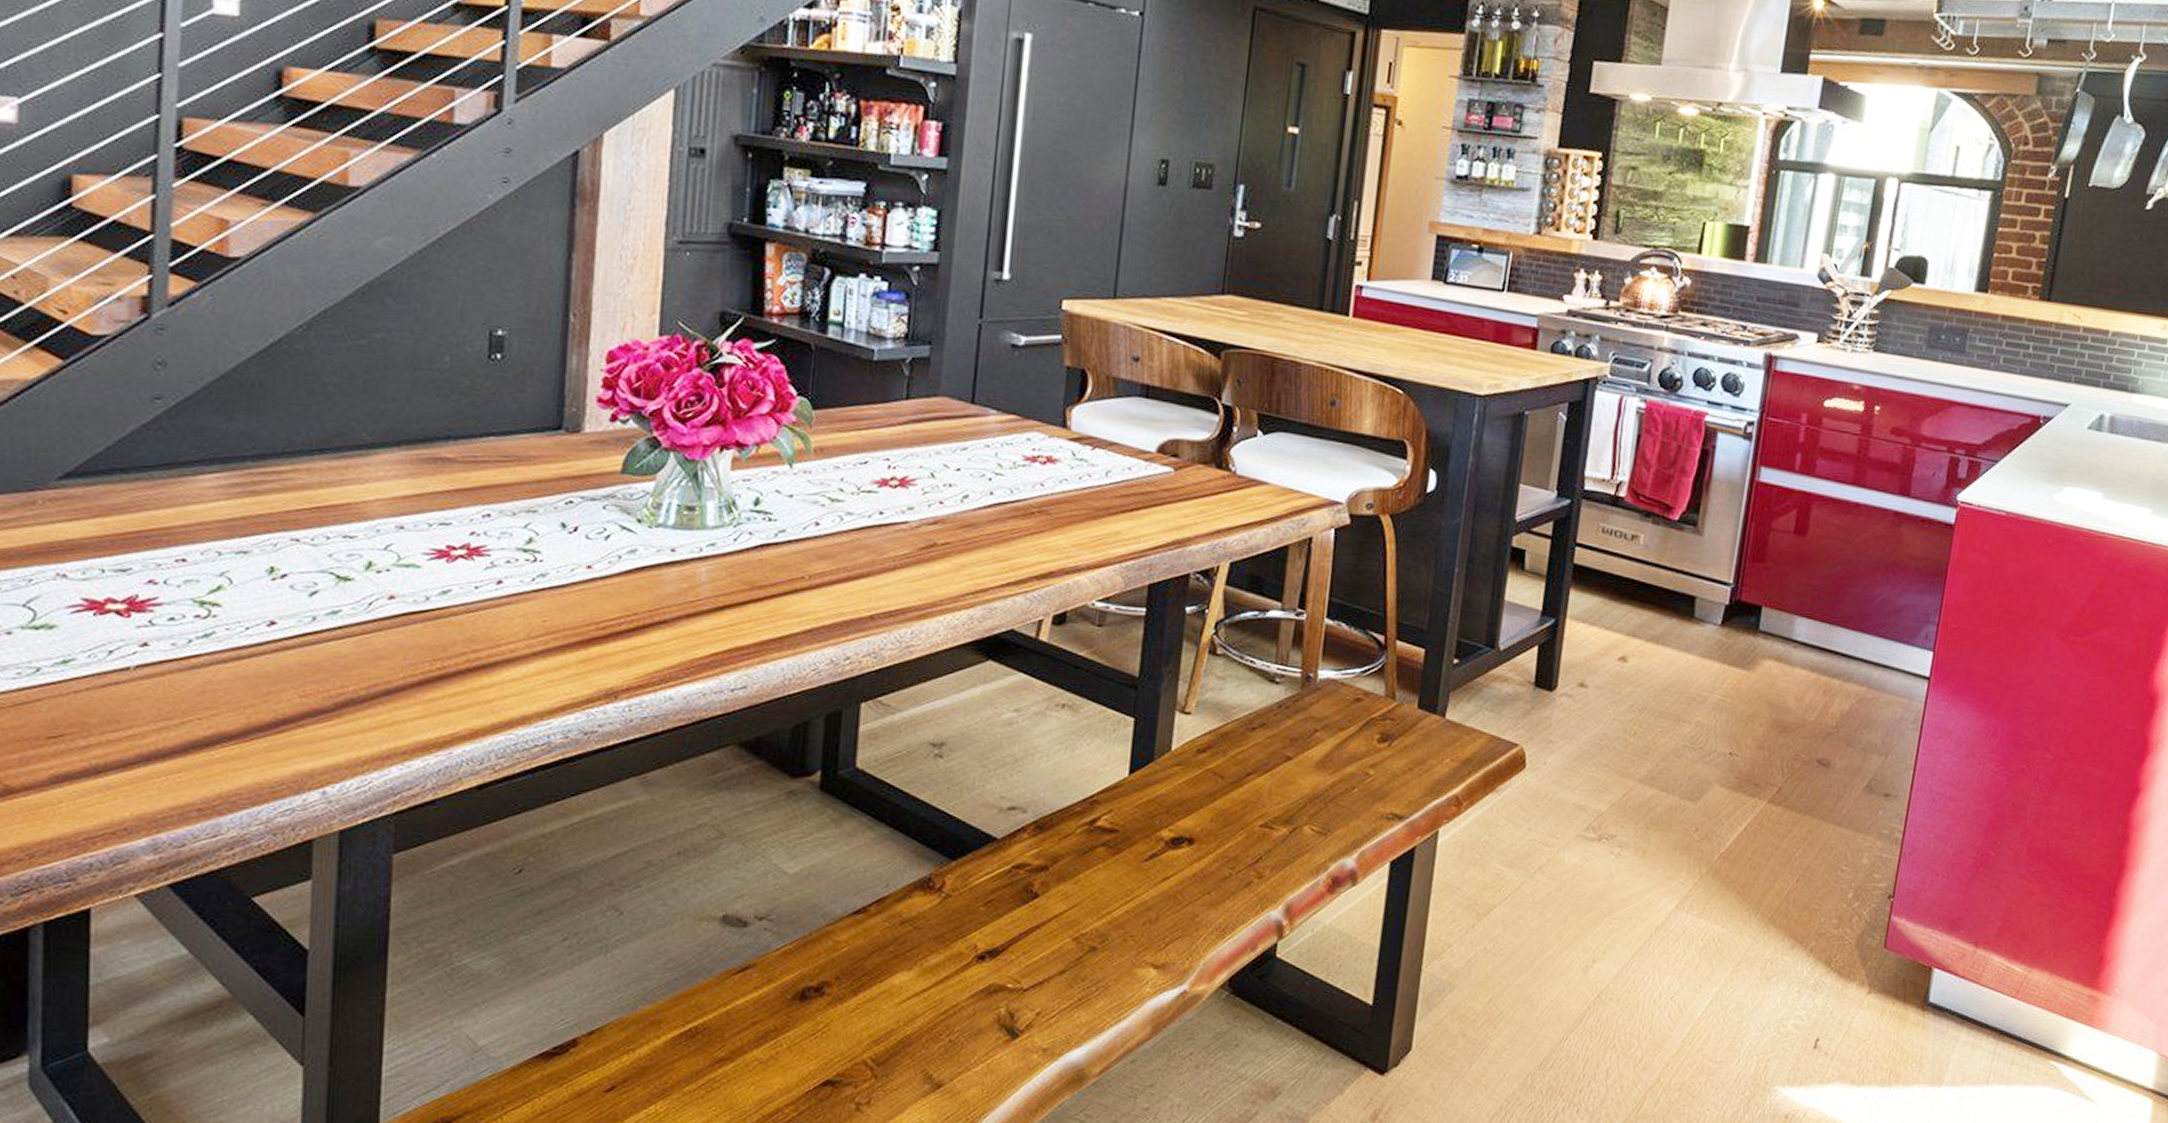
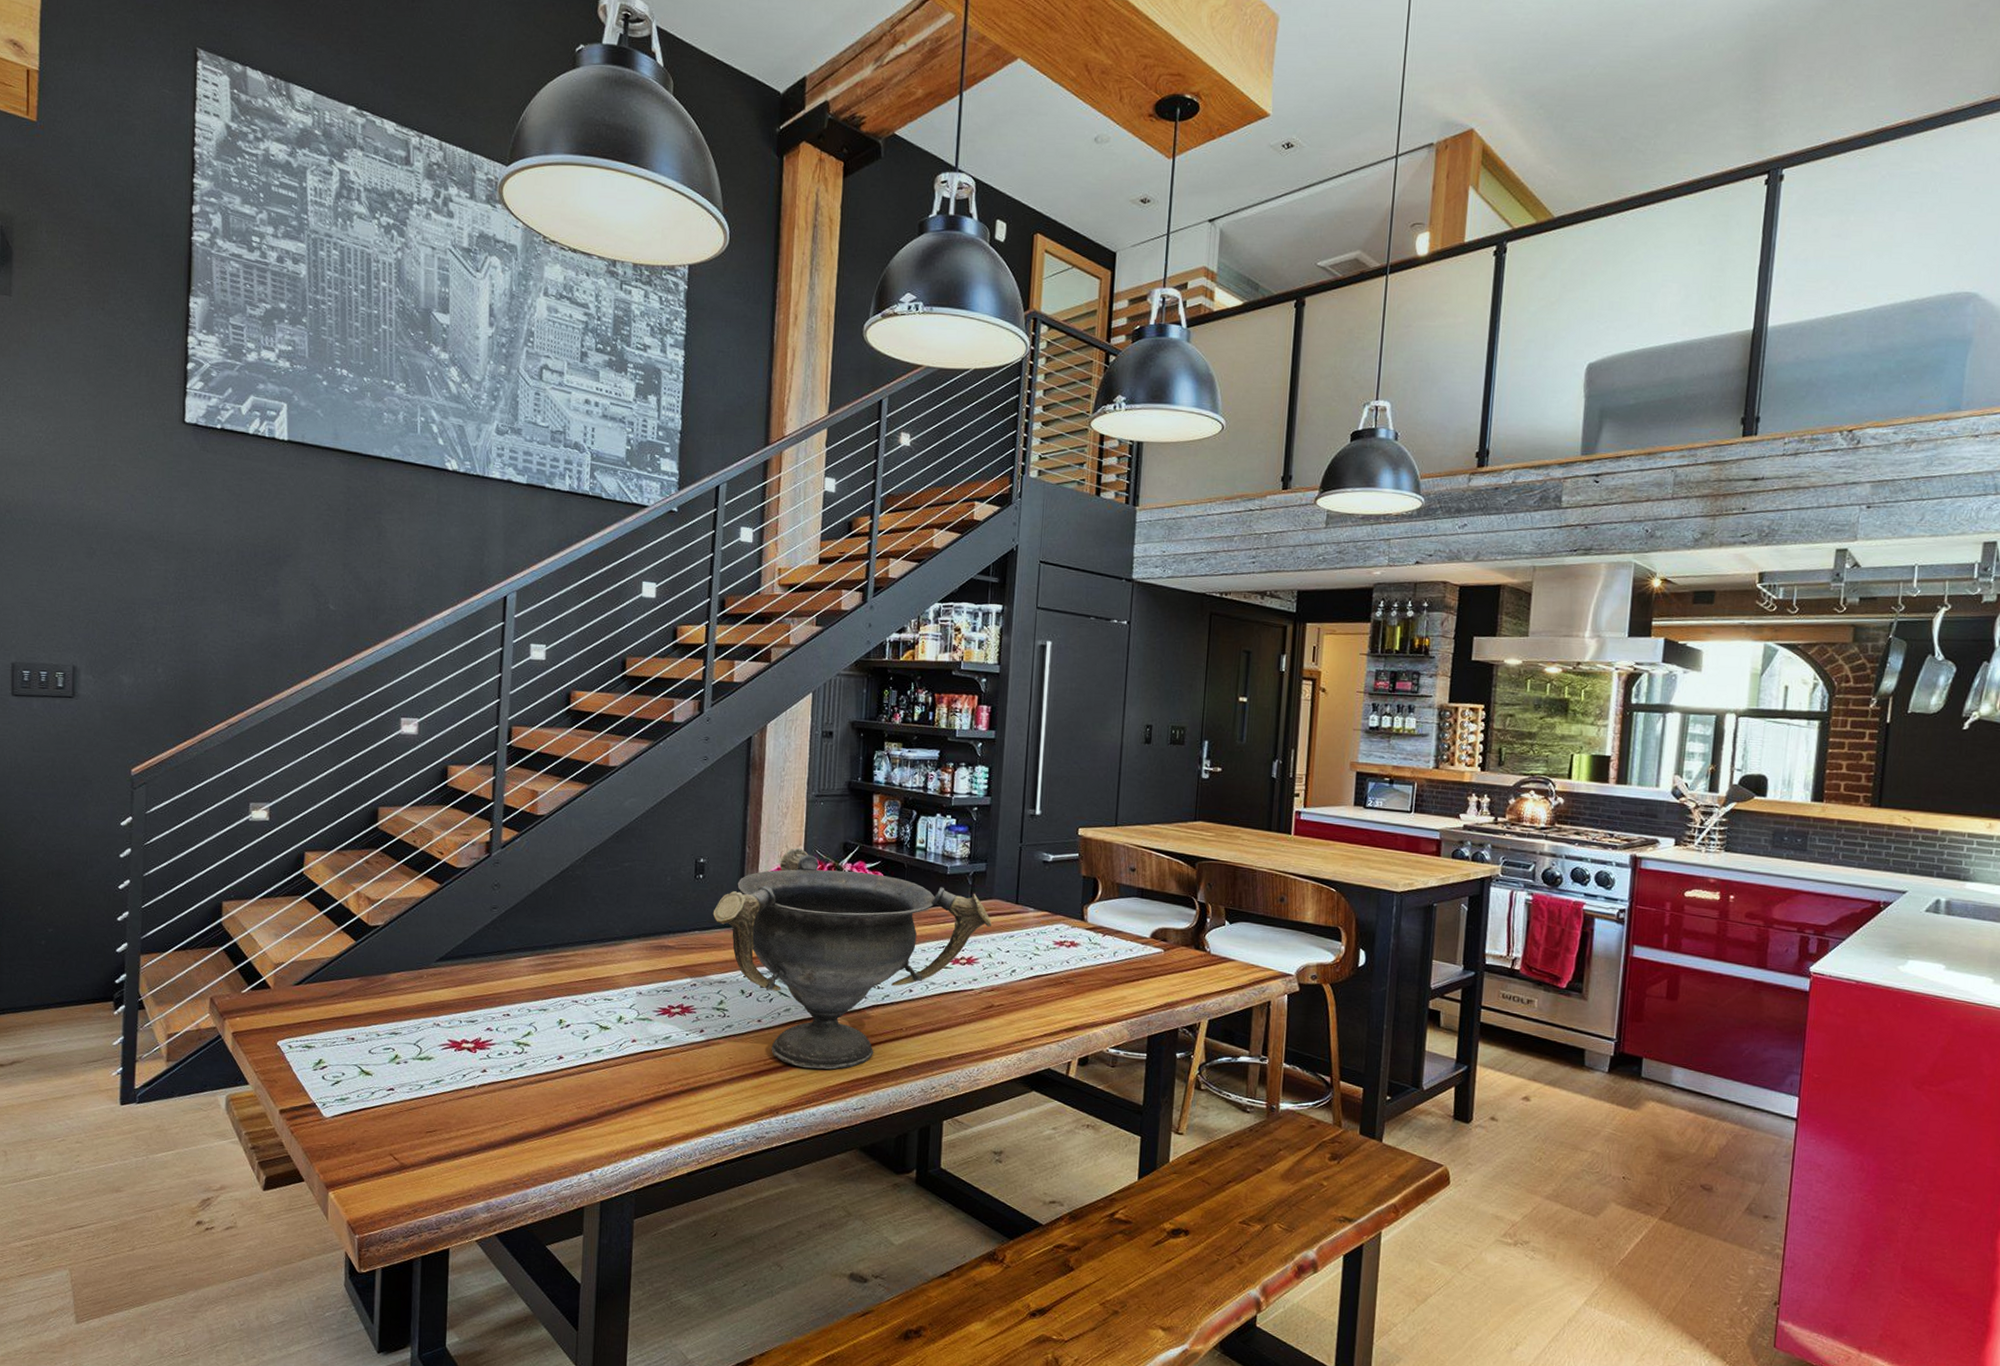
decorative bowl: none [517,316,937,635] -> present [712,847,992,1070]

